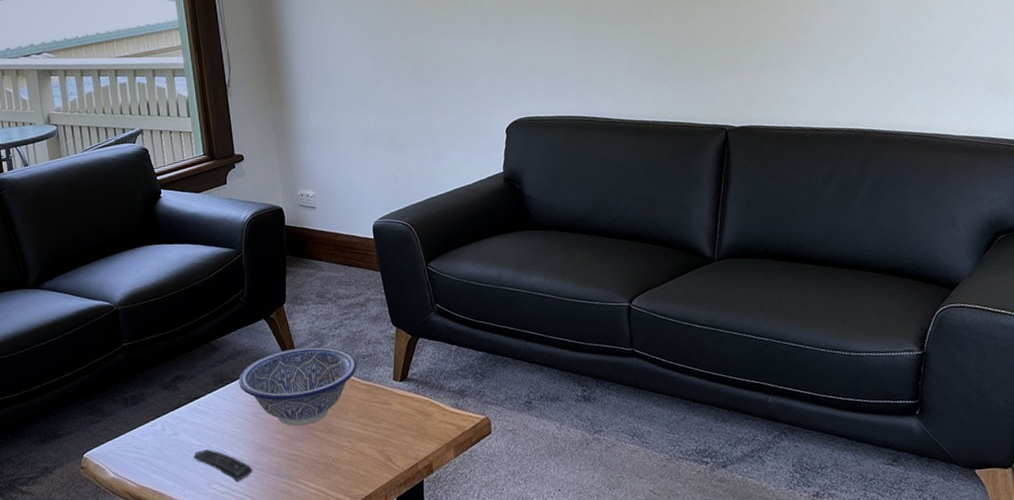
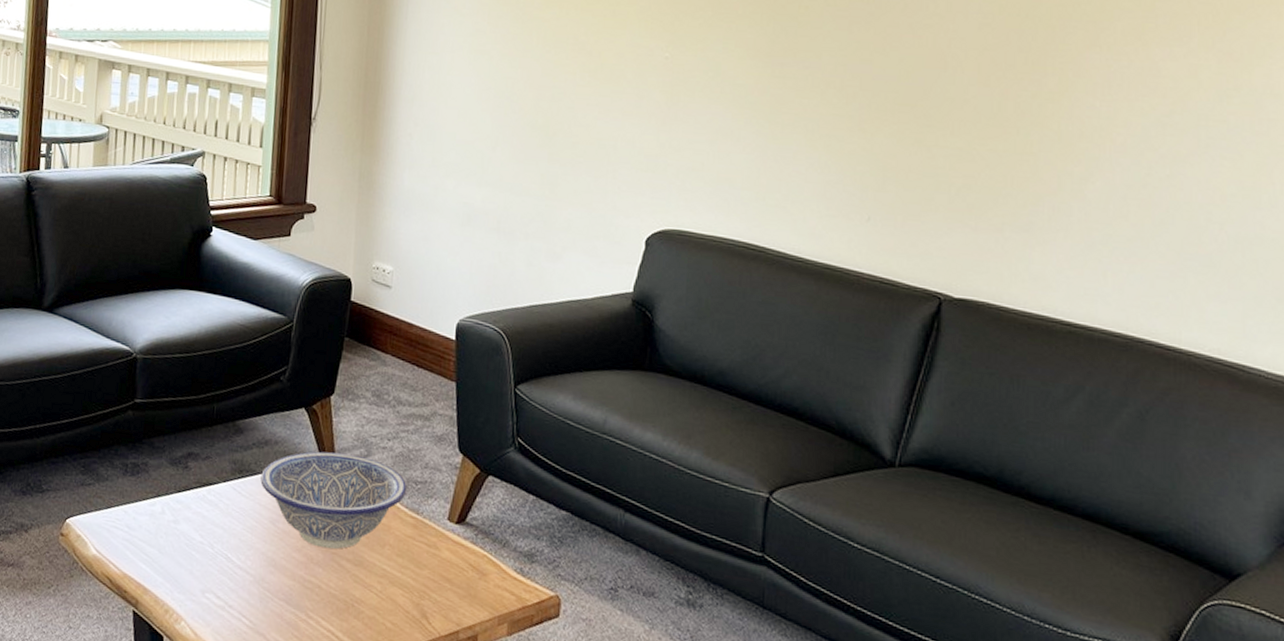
remote control: present [193,449,253,482] -> none [191,548,258,598]

